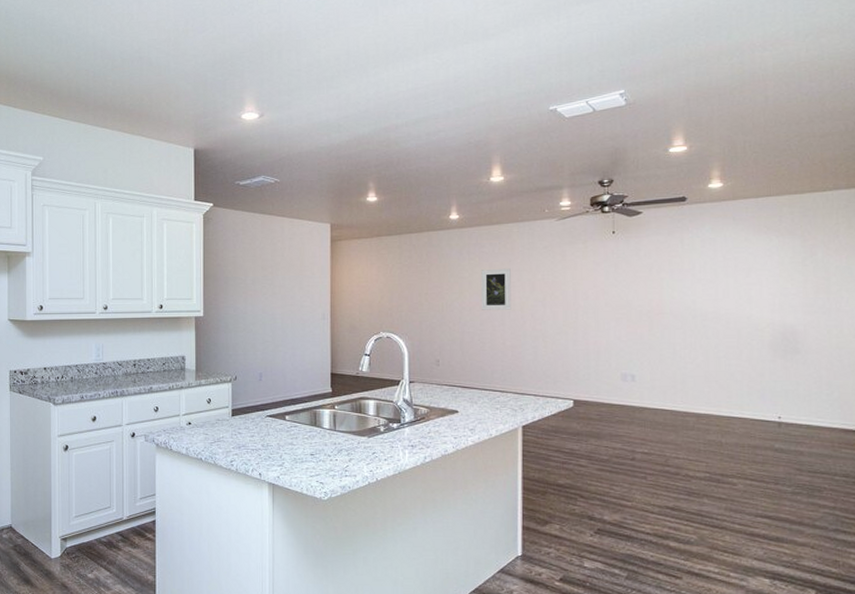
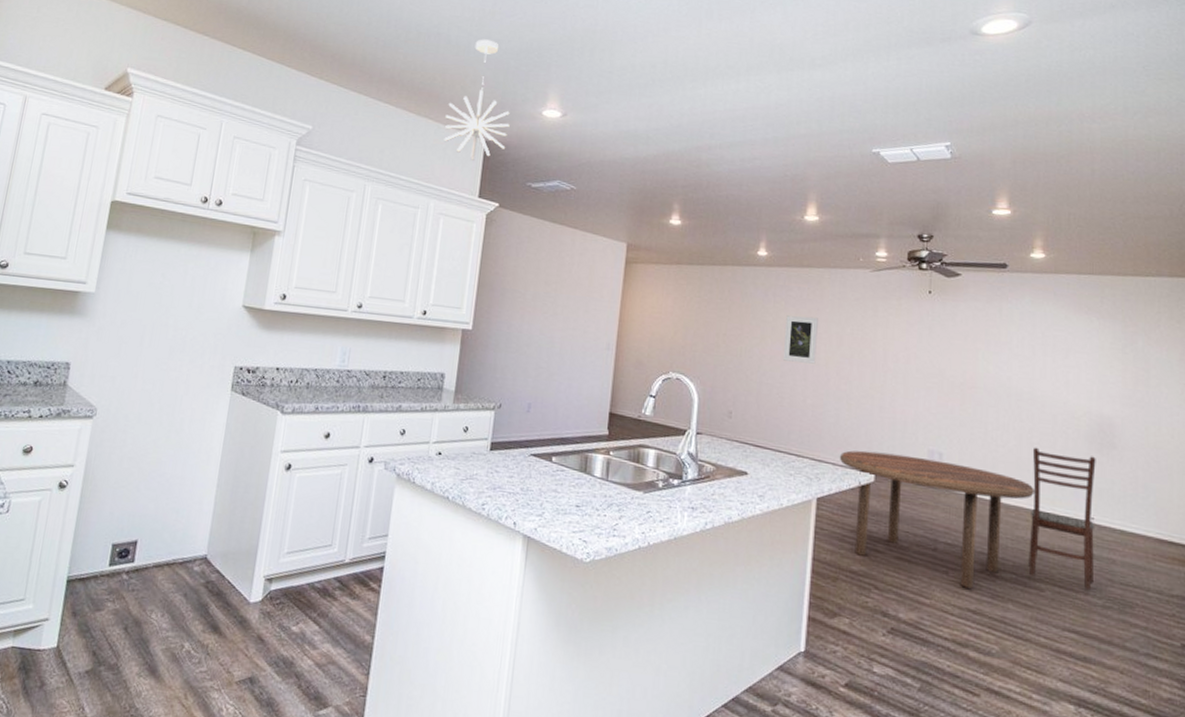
pendant light: none [156,56,214,168] -> present [444,39,510,161]
dining table: none [539,380,723,489] -> present [839,450,1034,589]
dining chair: none [719,360,783,480] -> present [1028,447,1096,591]

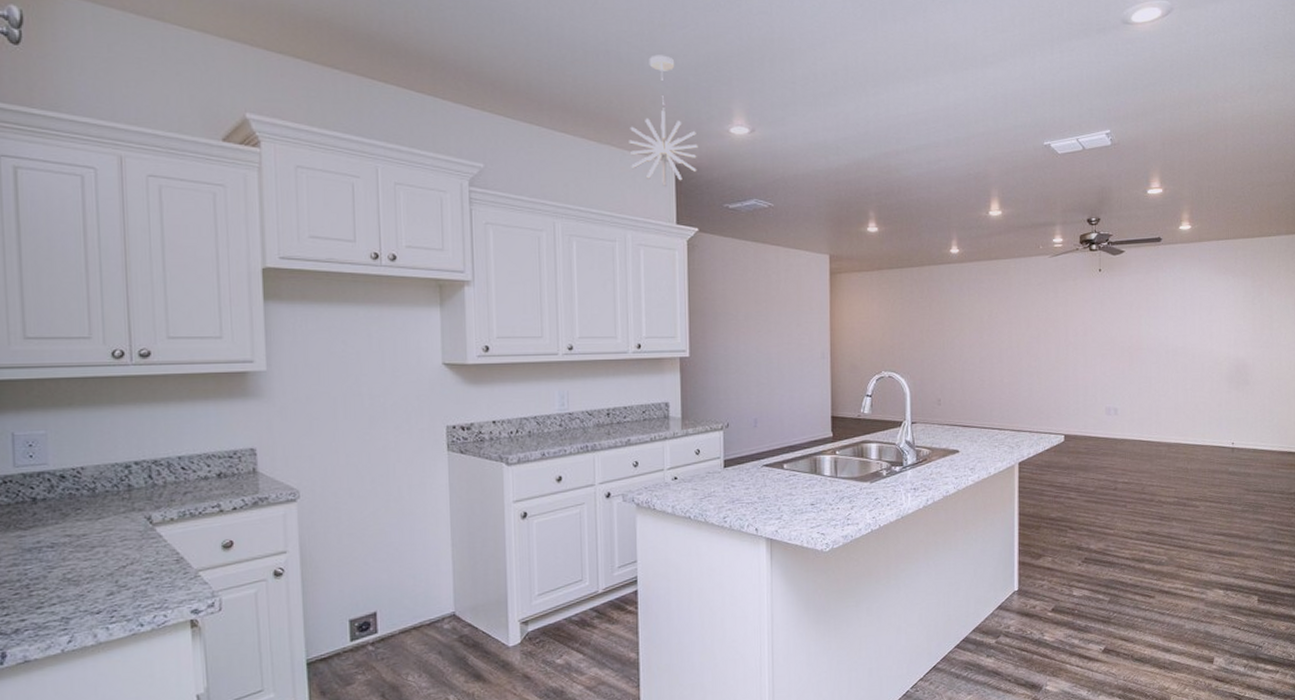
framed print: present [784,315,818,364] -> none [980,304,1009,347]
dining table: present [839,450,1034,589] -> none [1034,415,1189,516]
dining chair: present [1028,447,1096,591] -> none [1186,392,1235,501]

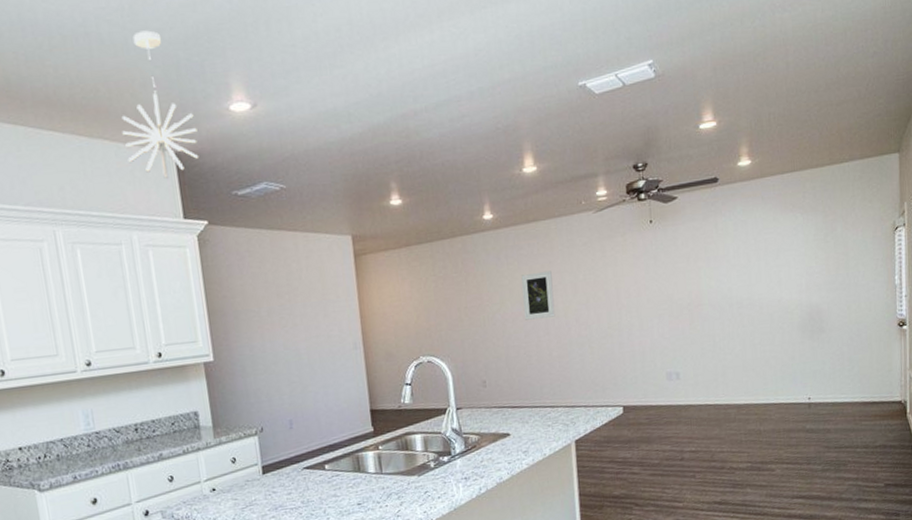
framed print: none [980,304,1009,347] -> present [521,270,555,320]

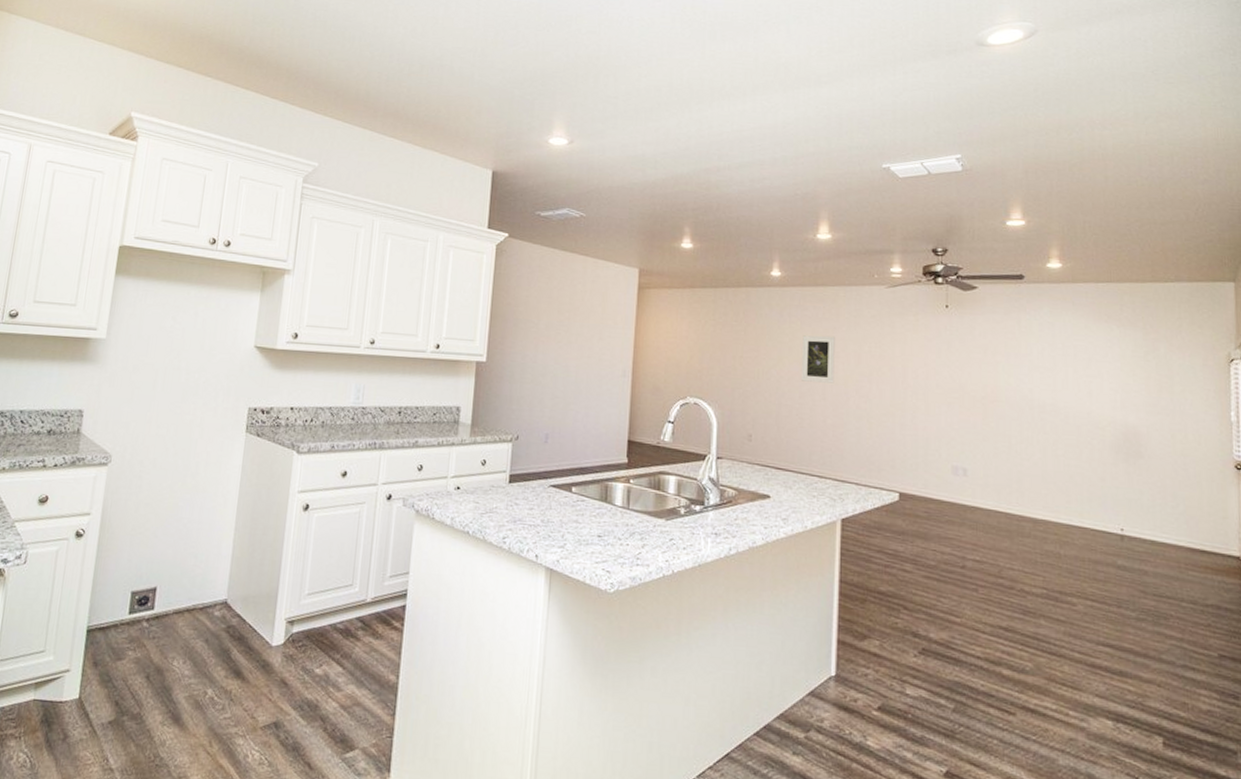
pendant light: present [121,30,199,179] -> none [450,69,517,191]

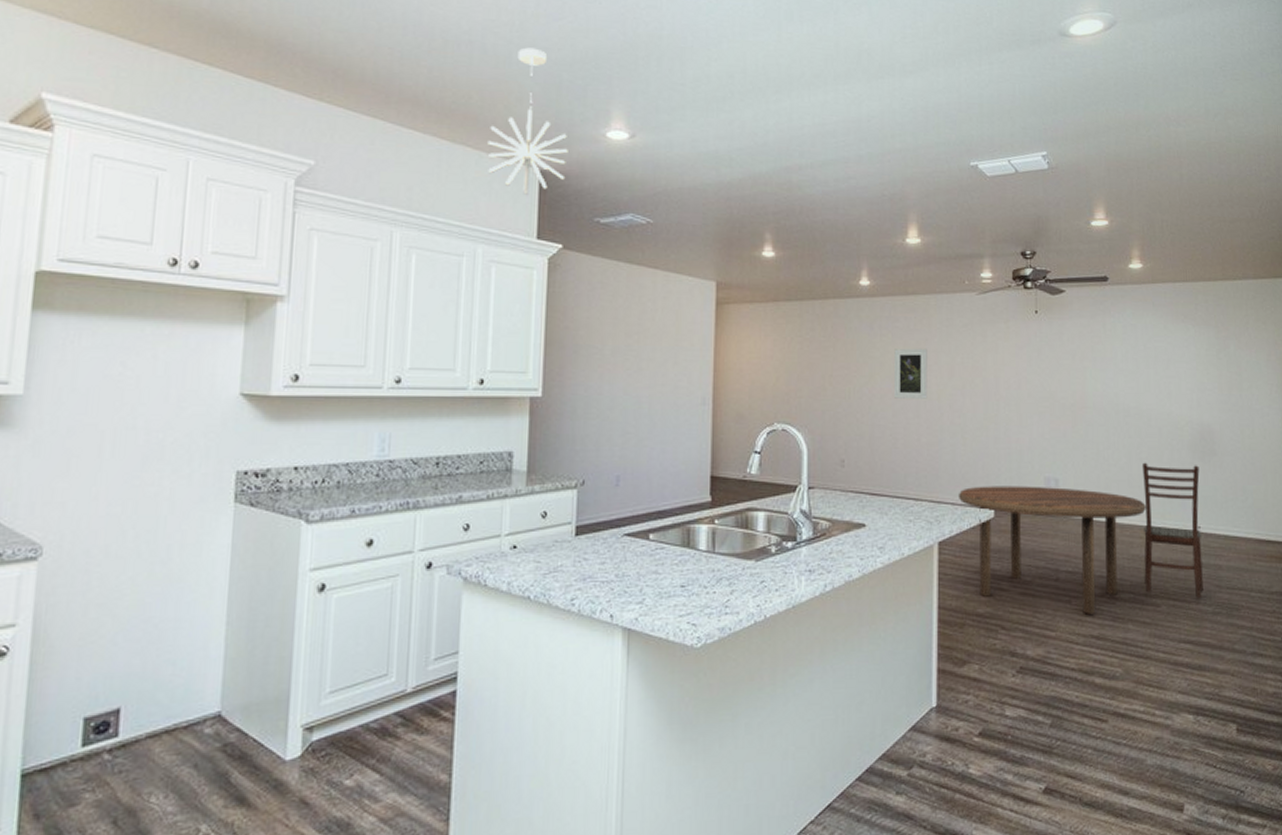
pendant light: none [450,69,517,191] -> present [487,47,568,195]
dining table: none [862,469,1062,605] -> present [958,486,1146,614]
dining chair: none [1058,459,1126,603] -> present [1141,462,1203,599]

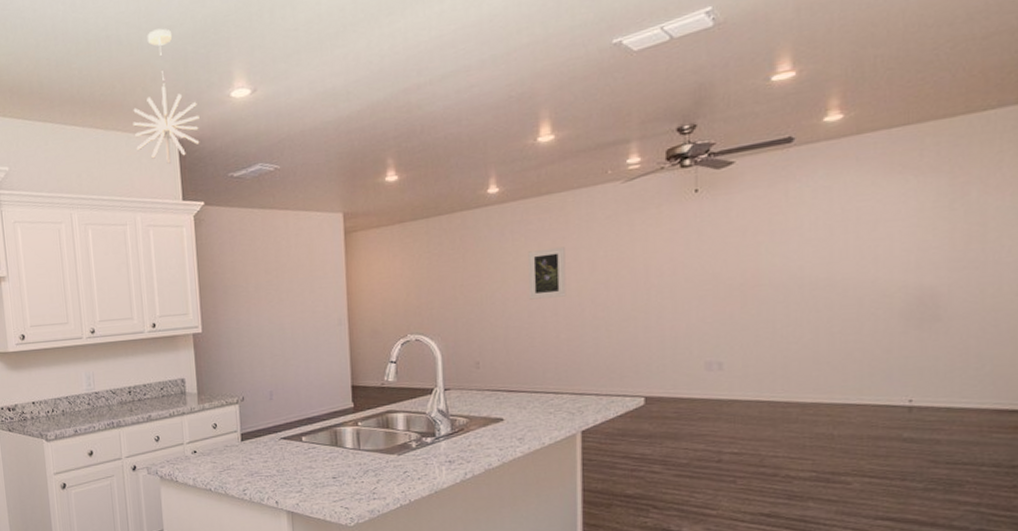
dining table: present [958,486,1146,614] -> none [602,370,836,494]
dining chair: present [1141,462,1203,599] -> none [831,334,914,476]

